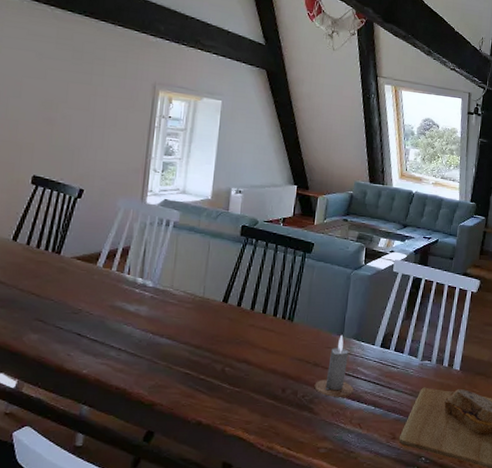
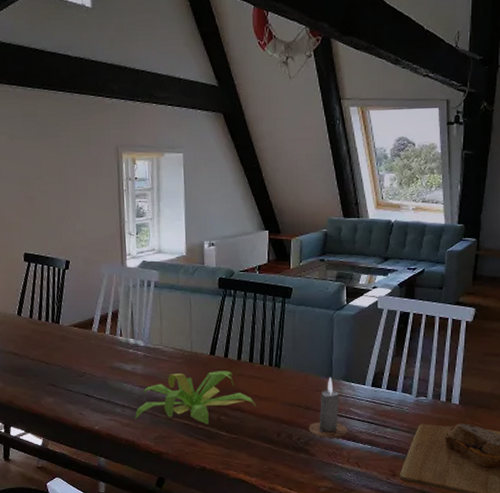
plant: none [130,318,265,375] -> present [134,371,257,425]

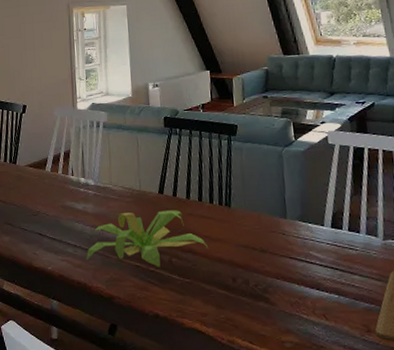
candle: present [308,377,348,438] -> none [265,217,310,285]

